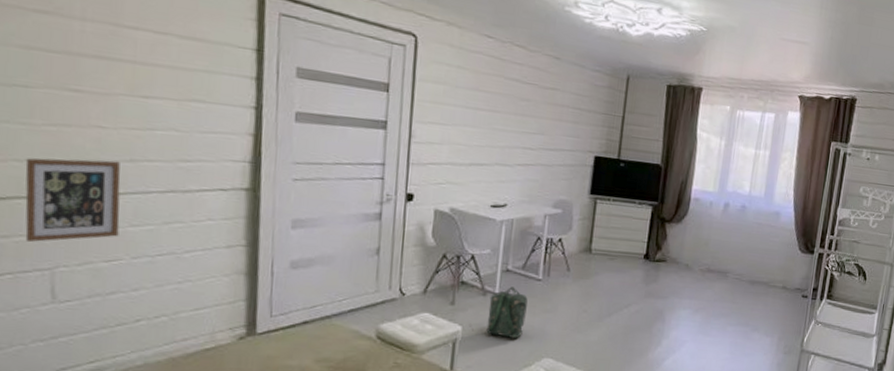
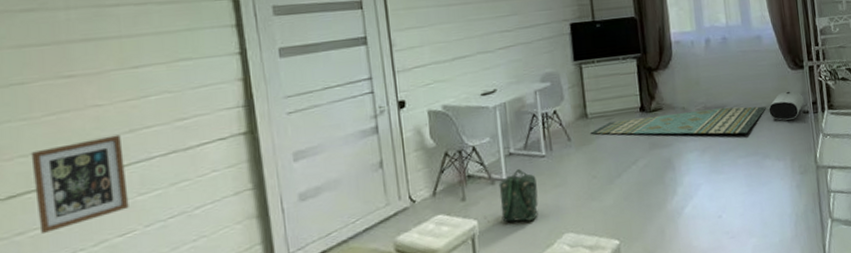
rug: none [591,262,767,304] -> present [591,106,766,135]
air purifier: none [769,272,806,300] -> present [768,91,804,121]

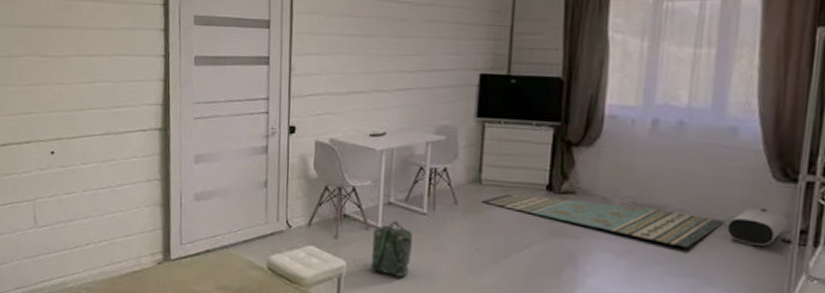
picture frame: present [31,134,129,235] -> none [17,110,75,179]

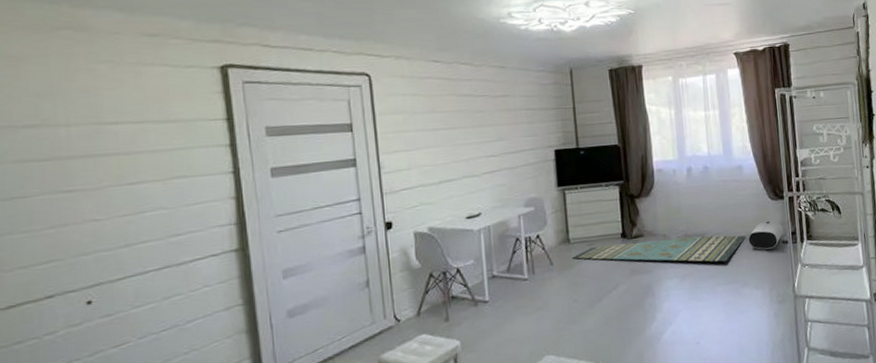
backpack: present [352,221,412,278] -> none [466,291,520,344]

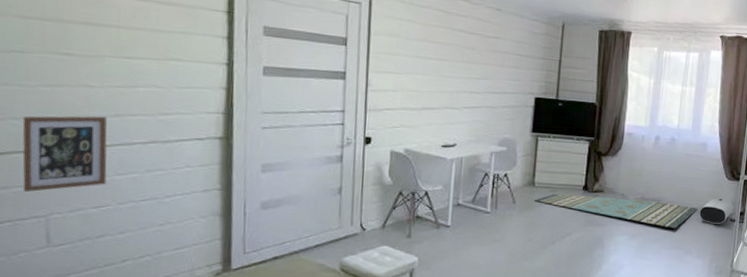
picture frame: none [30,249,124,344] -> present [22,116,108,193]

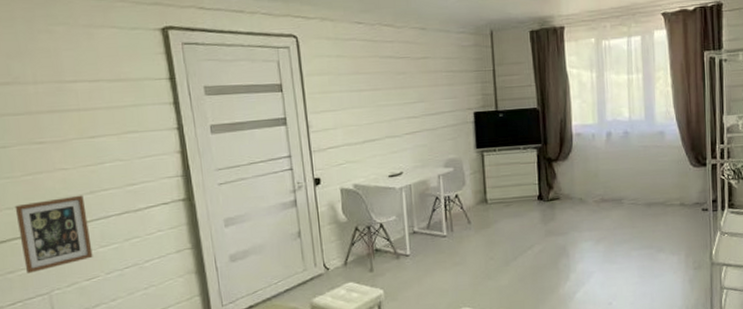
rug: present [535,194,698,229] -> none [490,200,664,228]
air purifier: present [699,198,733,224] -> none [666,188,704,217]

